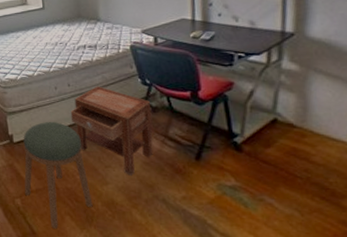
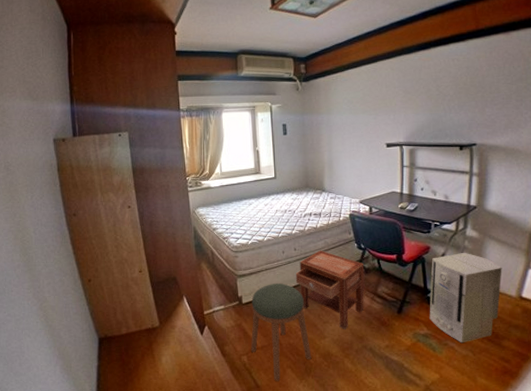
air purifier: none [236,90,336,200] -> present [429,253,502,343]

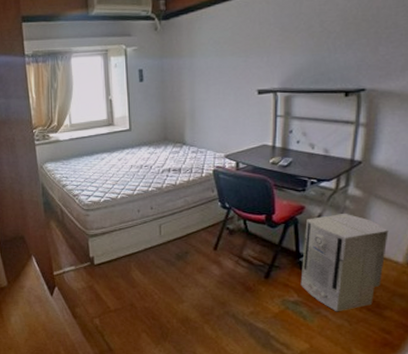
stool: present [250,282,312,381] -> none [103,243,168,345]
nightstand: present [295,250,365,329] -> none [152,209,229,294]

